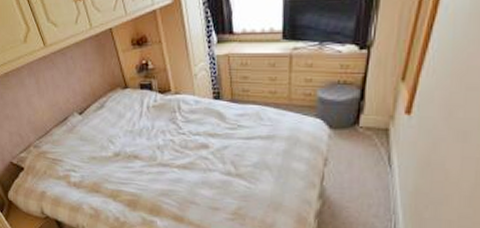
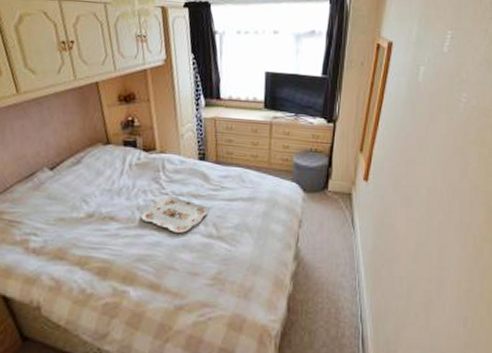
serving tray: none [162,136,227,170] -> present [141,197,209,233]

